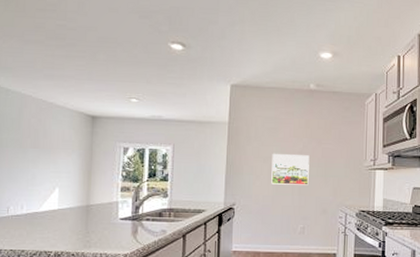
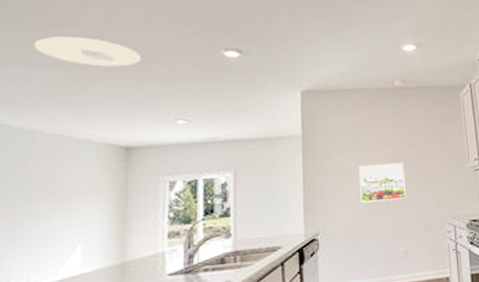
ceiling light: none [26,18,106,49] -> present [35,36,141,67]

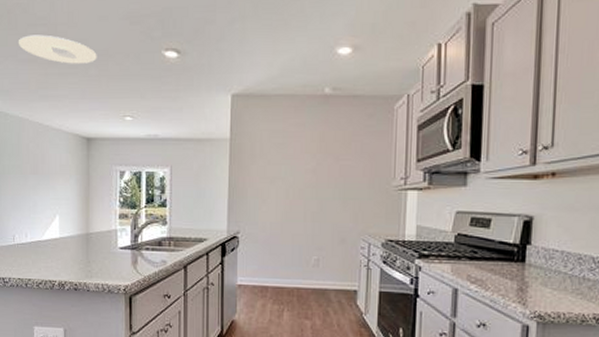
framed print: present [358,162,406,203] -> none [280,173,325,210]

